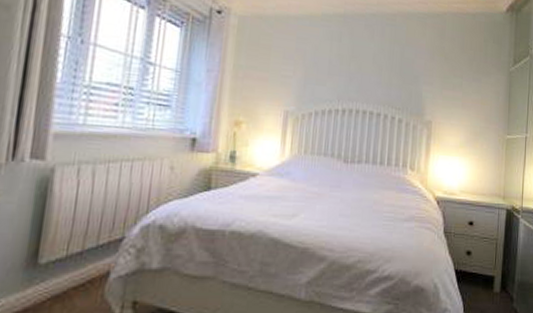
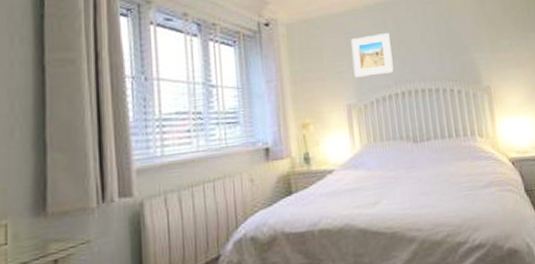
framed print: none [298,44,342,88] -> present [350,33,394,78]

